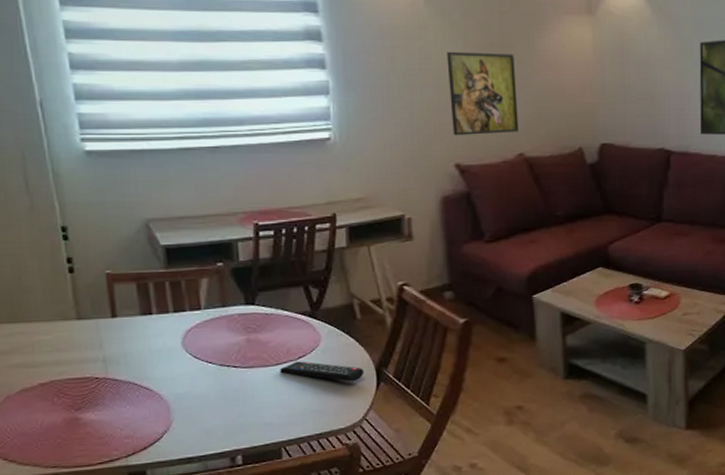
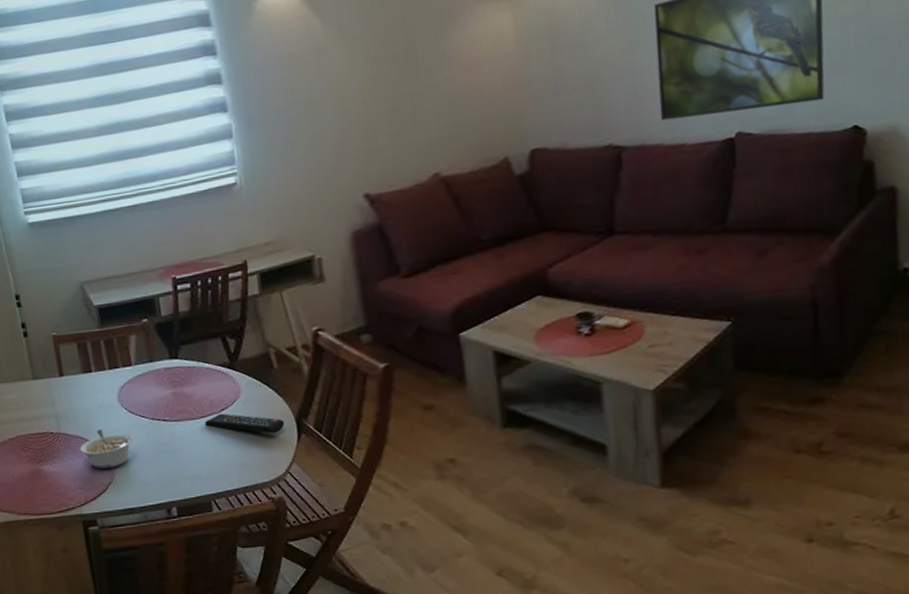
legume: none [130,375,196,417] -> present [79,429,133,469]
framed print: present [446,51,519,136] -> none [347,61,432,164]

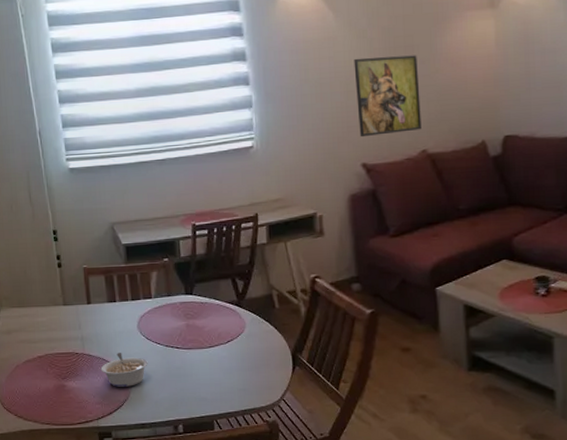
remote control: present [205,413,285,434] -> none [213,344,282,365]
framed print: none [347,61,432,164] -> present [354,55,422,138]

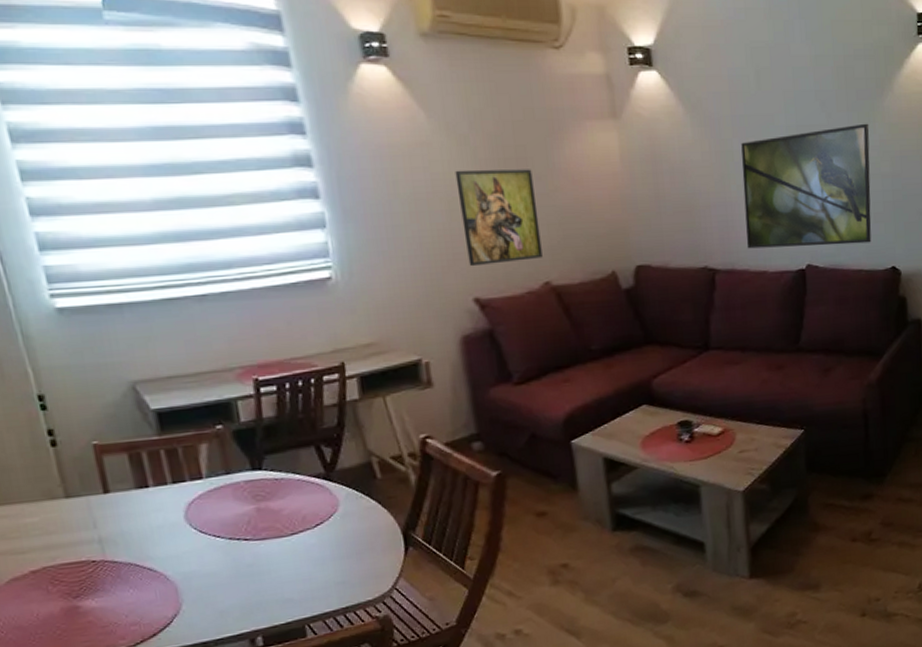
legume: present [100,353,148,387] -> none [133,554,205,600]

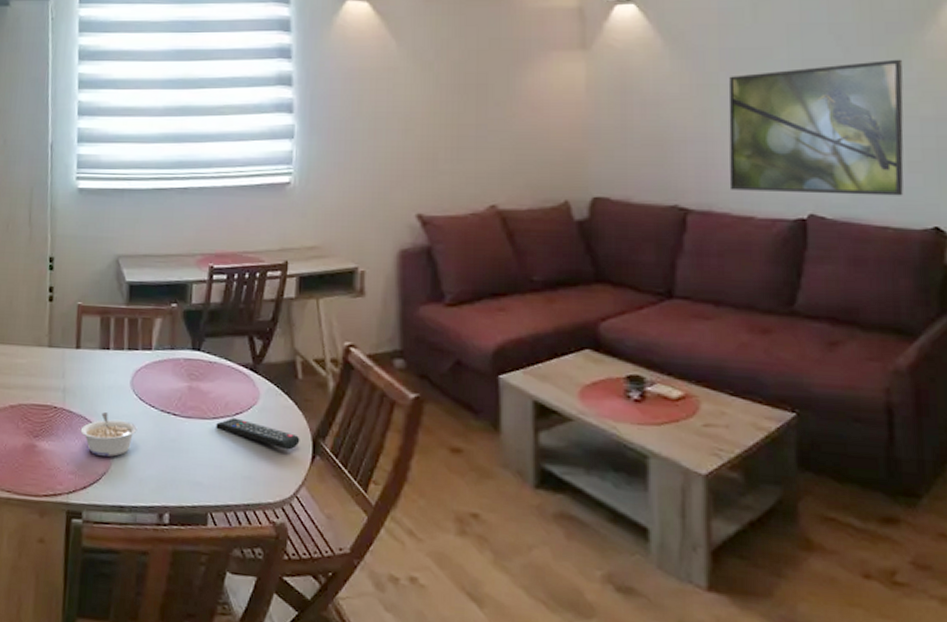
legume: none [133,554,205,600] -> present [80,412,138,457]
remote control: none [296,529,390,549] -> present [216,417,300,450]
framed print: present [455,169,543,267] -> none [415,93,492,184]

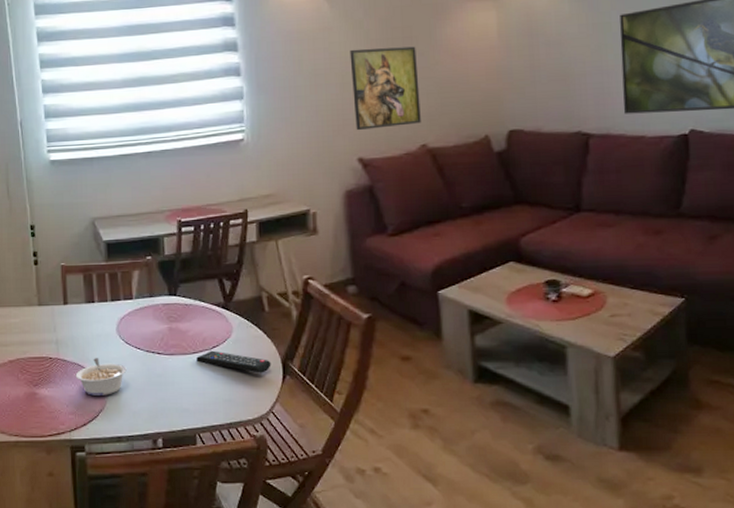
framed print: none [415,93,492,184] -> present [350,46,421,131]

